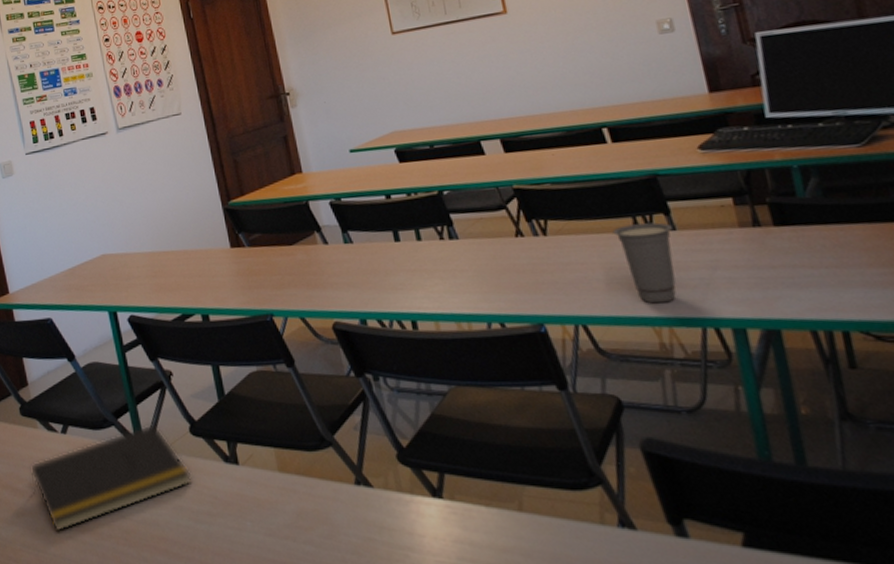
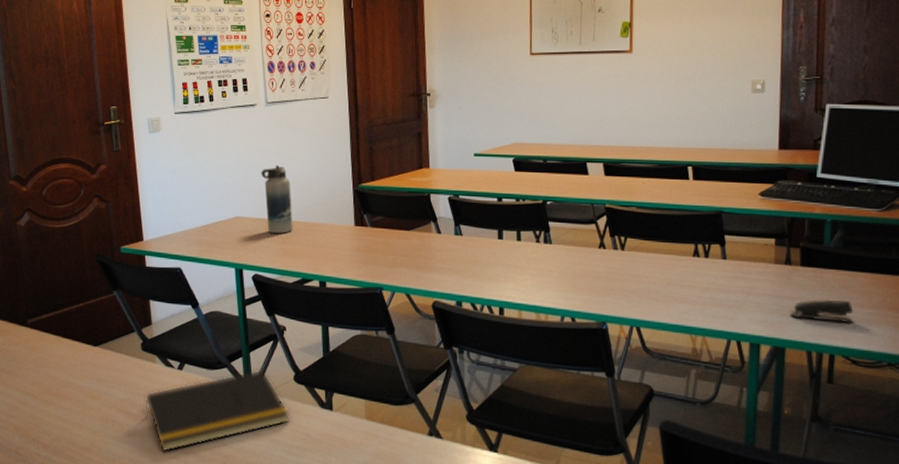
water bottle: none [122,192,164,269] -> present [261,164,293,234]
cup: present [612,222,677,304] -> none [677,250,724,317]
stapler: none [777,262,863,291] -> present [791,299,854,324]

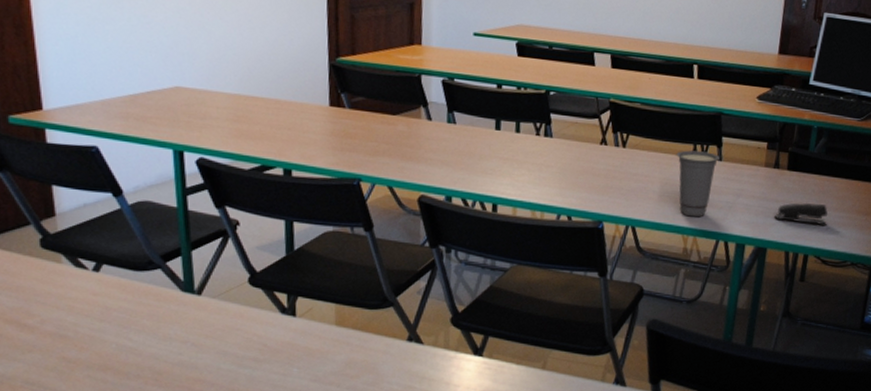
notepad: present [144,369,290,452] -> none [45,271,243,370]
water bottle: present [261,164,293,234] -> none [210,26,252,111]
cup: none [677,250,724,317] -> present [676,150,720,217]

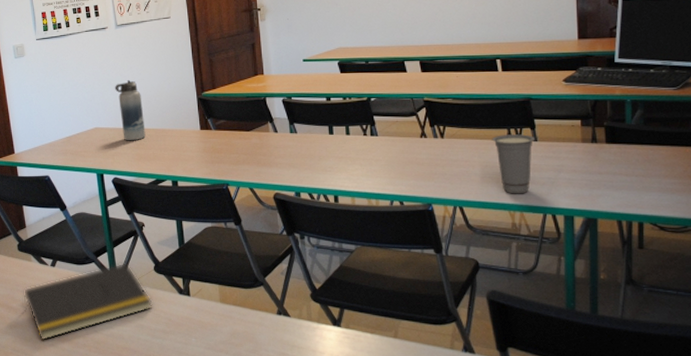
notepad: none [45,271,243,370] -> present [23,263,153,341]
water bottle: none [210,26,252,111] -> present [115,79,146,141]
stapler: present [774,202,828,226] -> none [600,172,658,194]

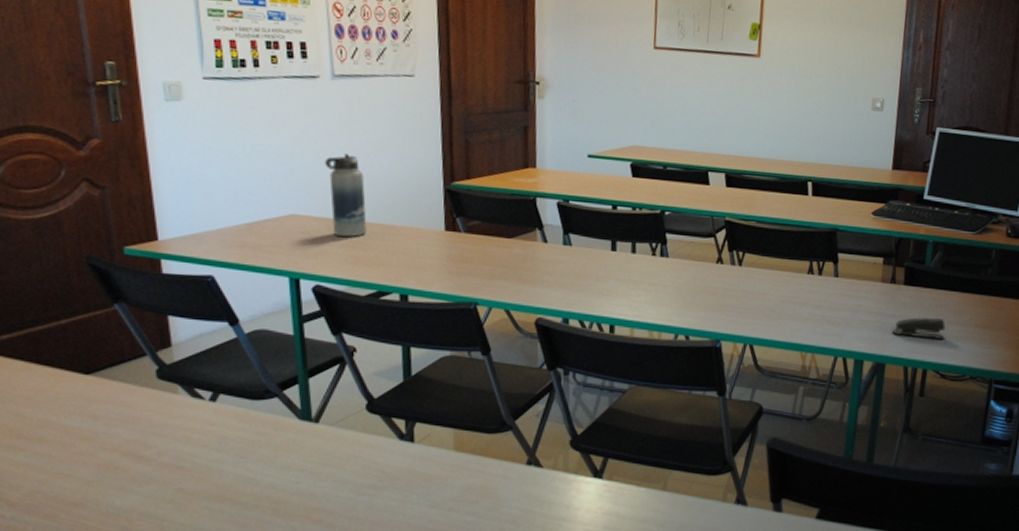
notepad: present [23,263,153,341] -> none [162,398,361,501]
cup: present [492,134,535,194] -> none [792,267,836,334]
stapler: none [600,172,658,194] -> present [892,317,946,341]

